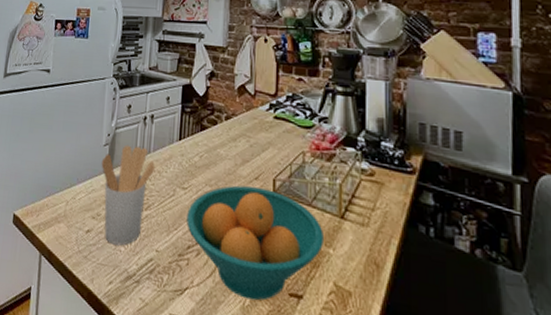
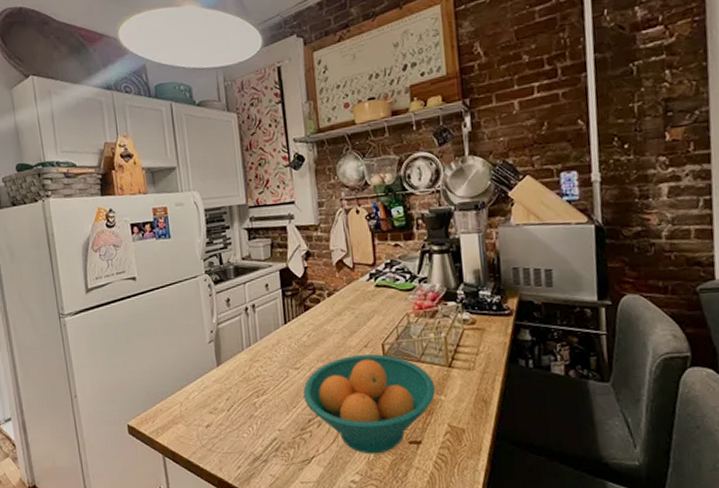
utensil holder: present [101,145,156,246] -> none [209,337,265,433]

